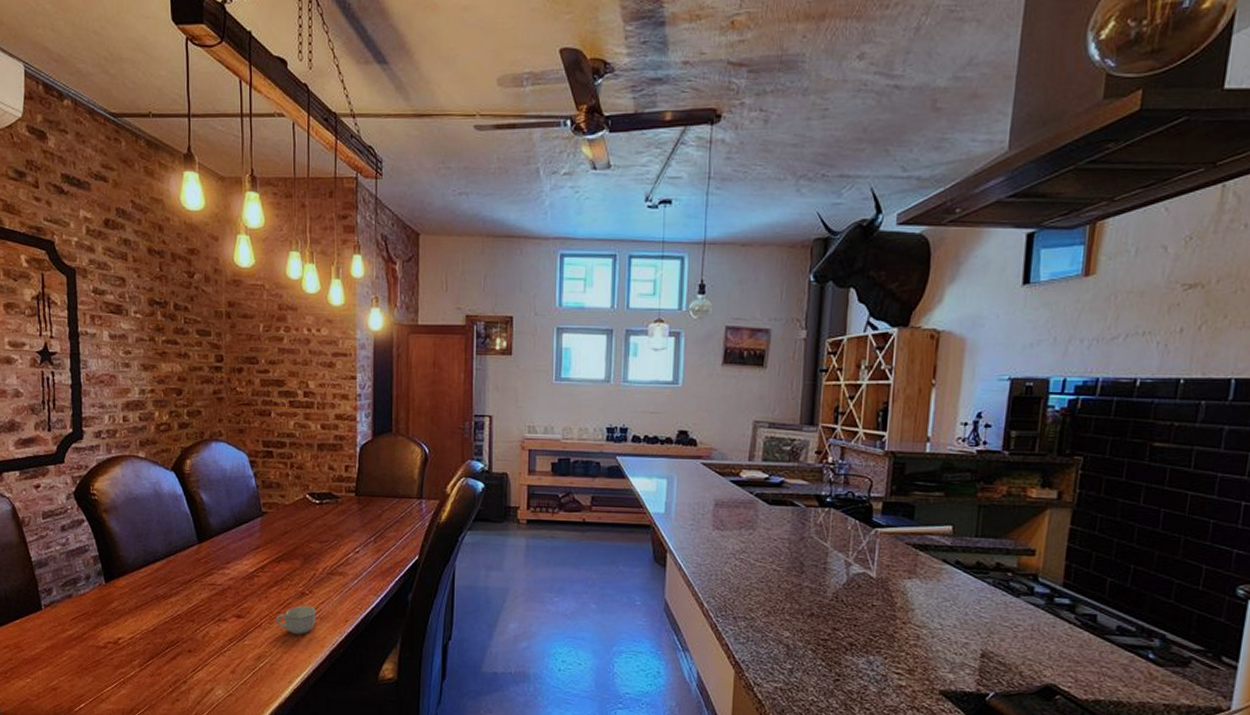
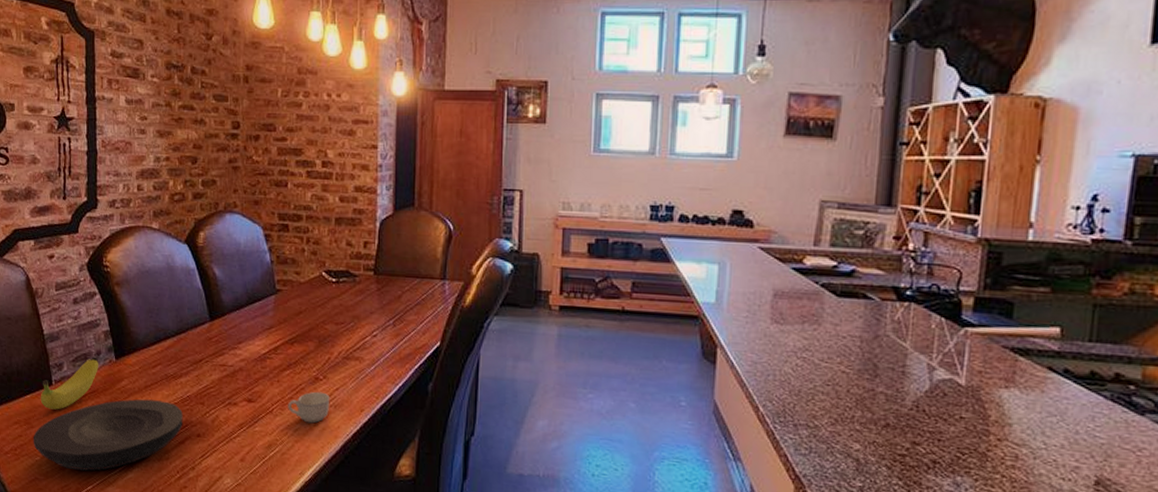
plate: none [23,619,174,690] -> present [33,399,183,471]
fruit: none [29,581,89,633] -> present [40,357,99,410]

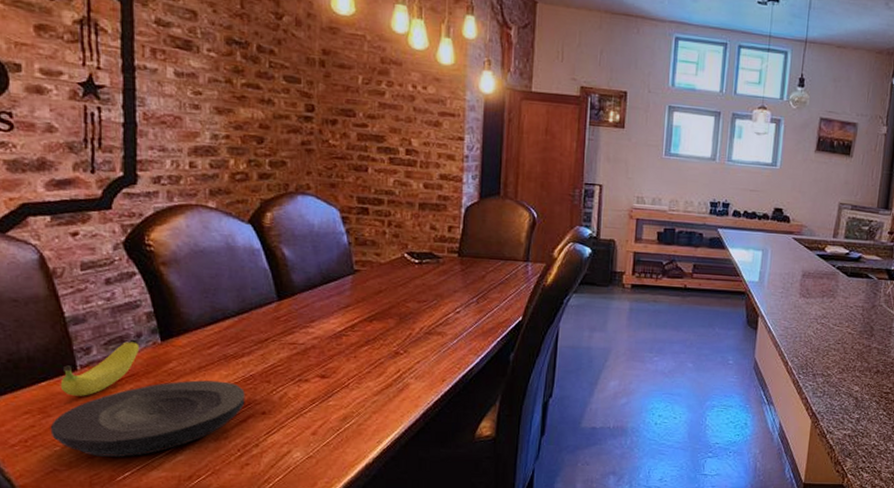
cup: present [288,391,330,424] -> none [365,365,411,395]

